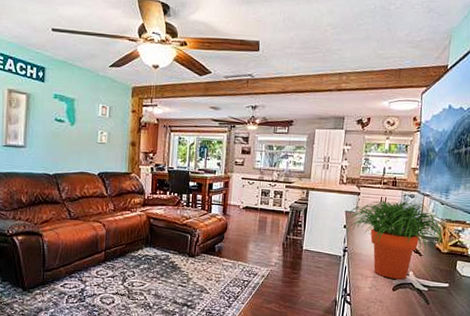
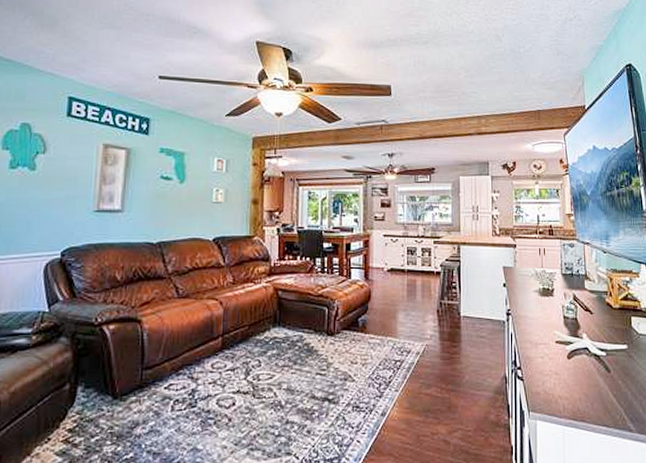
potted plant: present [347,200,452,280] -> none [506,252,620,344]

